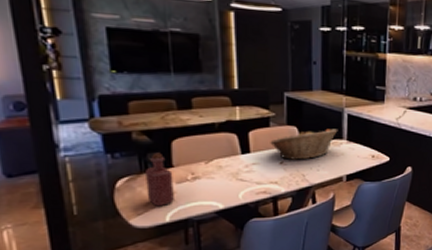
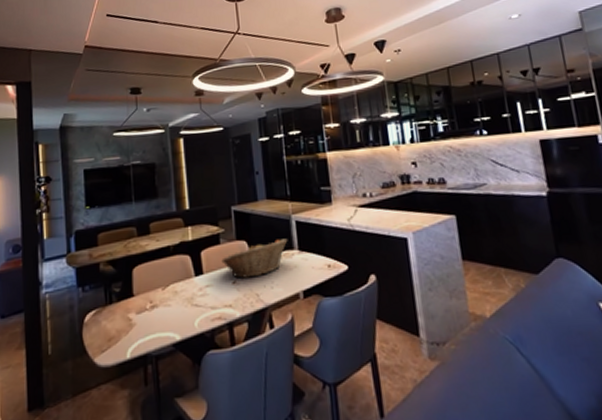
bottle: present [146,152,174,207] -> none [110,282,134,342]

